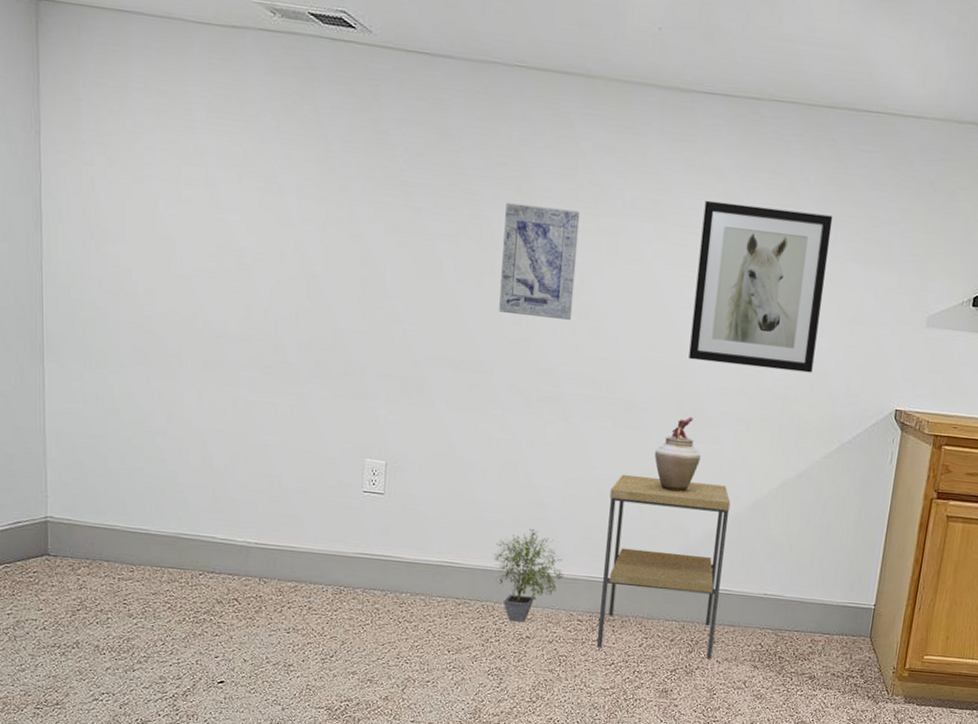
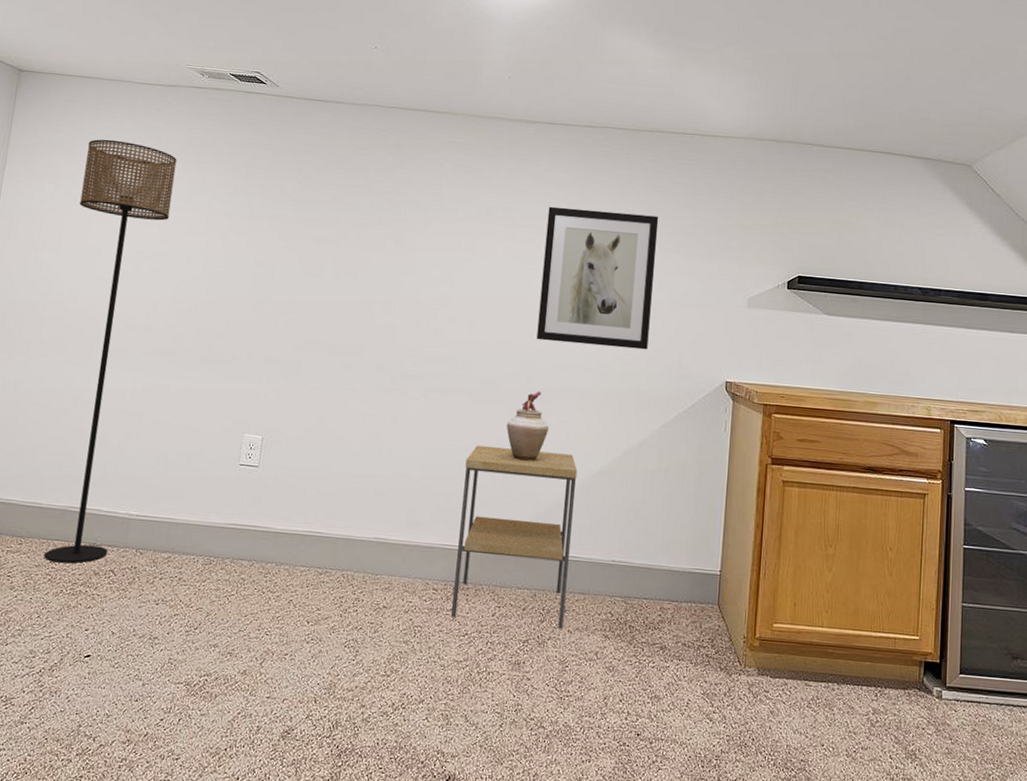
floor lamp: none [139,97,254,592] -> present [44,139,177,564]
potted plant: present [493,528,563,622] -> none [355,497,420,592]
wall art: present [499,202,580,320] -> none [370,212,443,308]

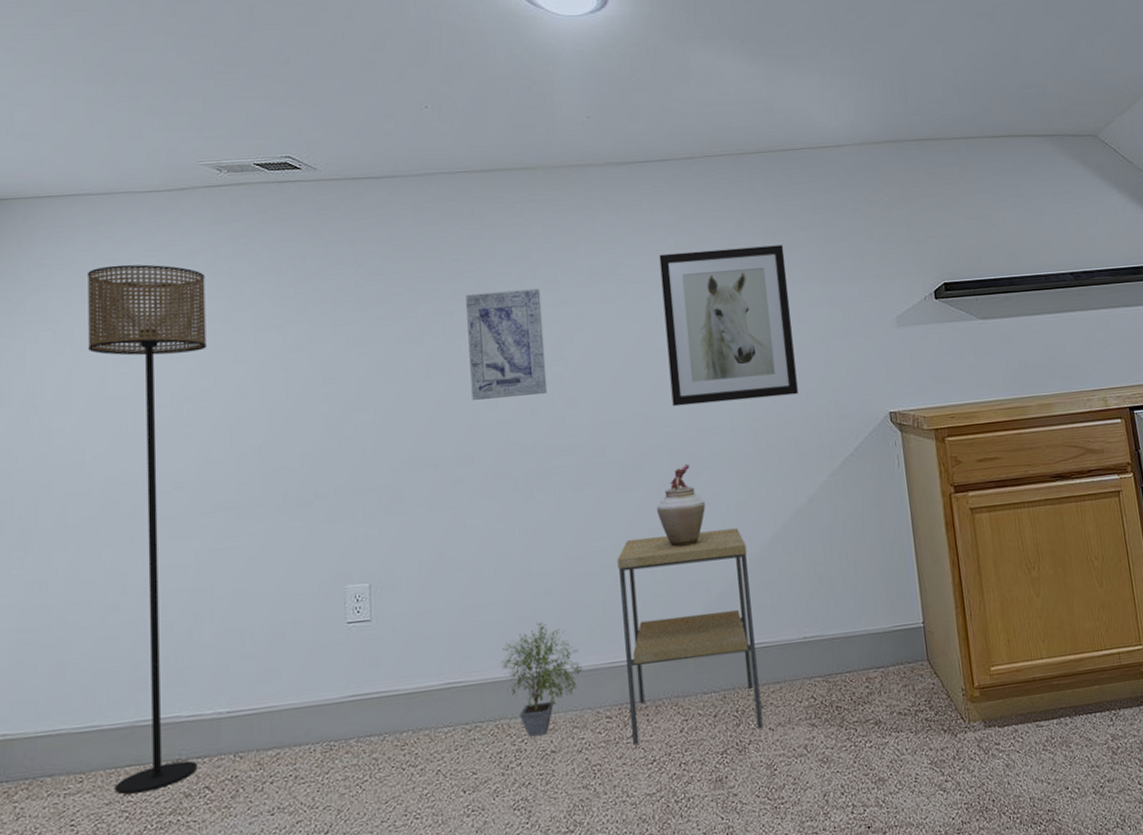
potted plant: none [355,497,420,592] -> present [501,622,582,737]
wall art: none [370,212,443,308] -> present [466,288,548,400]

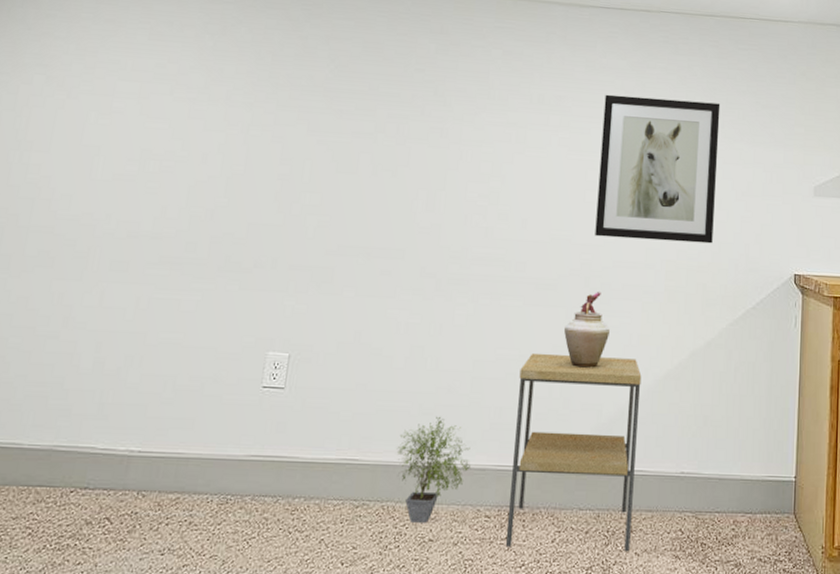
floor lamp: present [86,264,206,795] -> none [23,25,192,513]
wall art: present [466,288,548,400] -> none [412,102,491,205]

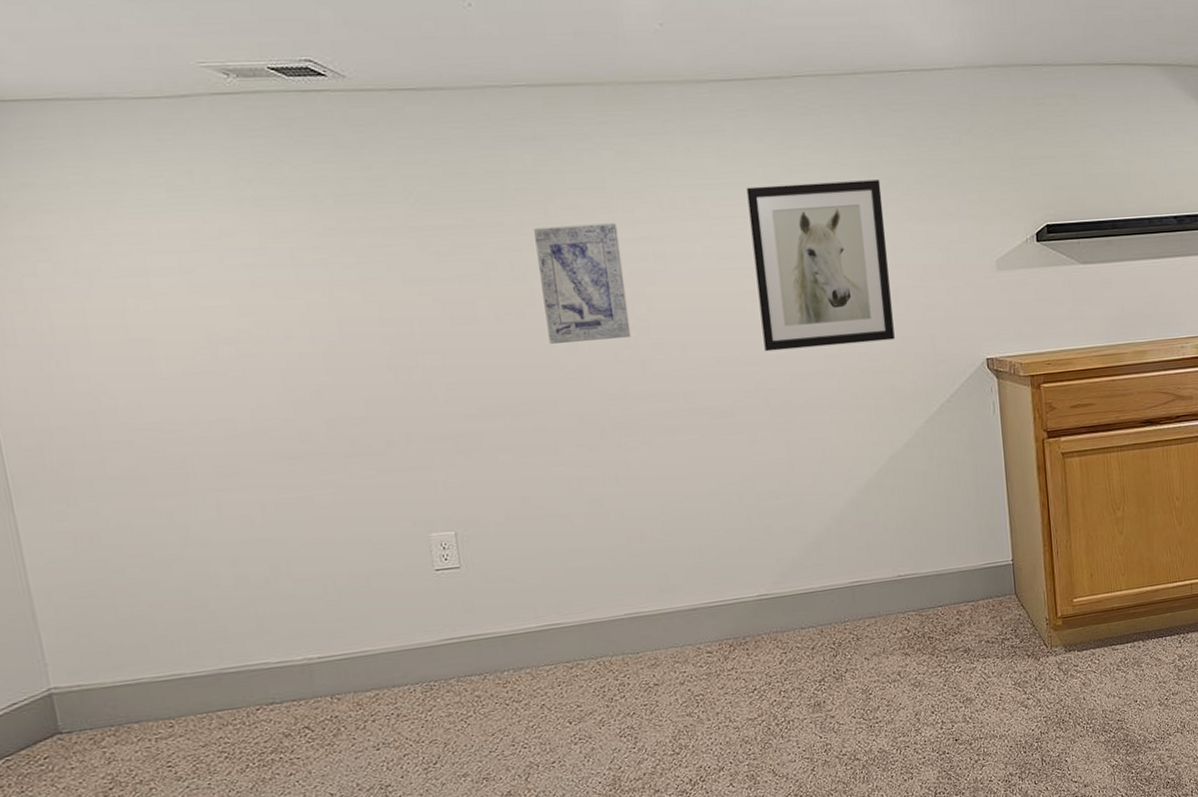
potted plant: present [396,416,470,523] -> none [598,565,681,672]
wall art: none [412,102,491,205] -> present [534,223,632,344]
side table: present [505,354,642,551] -> none [712,473,859,676]
vase: present [564,292,610,368] -> none [751,411,801,493]

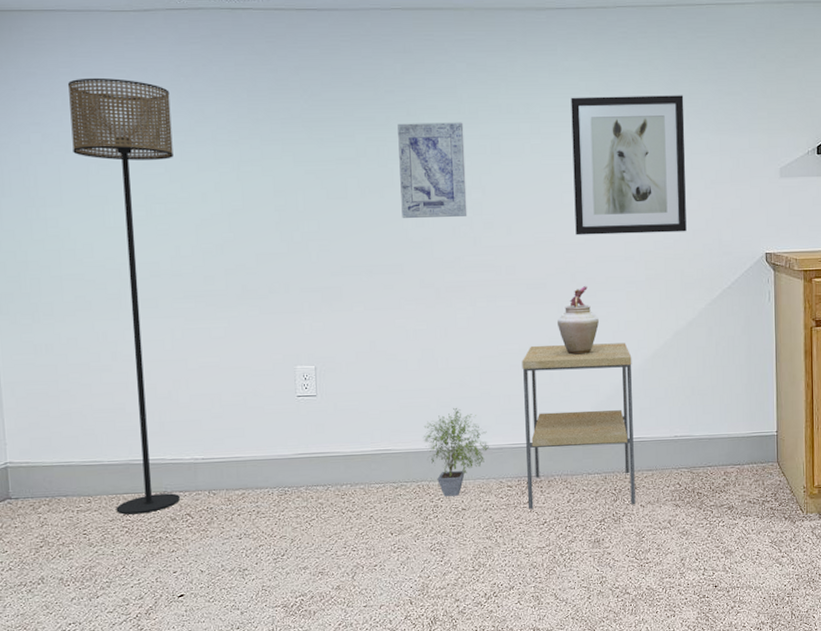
floor lamp: none [81,185,295,737] -> present [67,77,181,515]
potted plant: none [598,565,681,672] -> present [423,407,489,497]
side table: none [712,473,859,676] -> present [522,343,636,509]
vase: none [751,411,801,493] -> present [558,286,599,355]

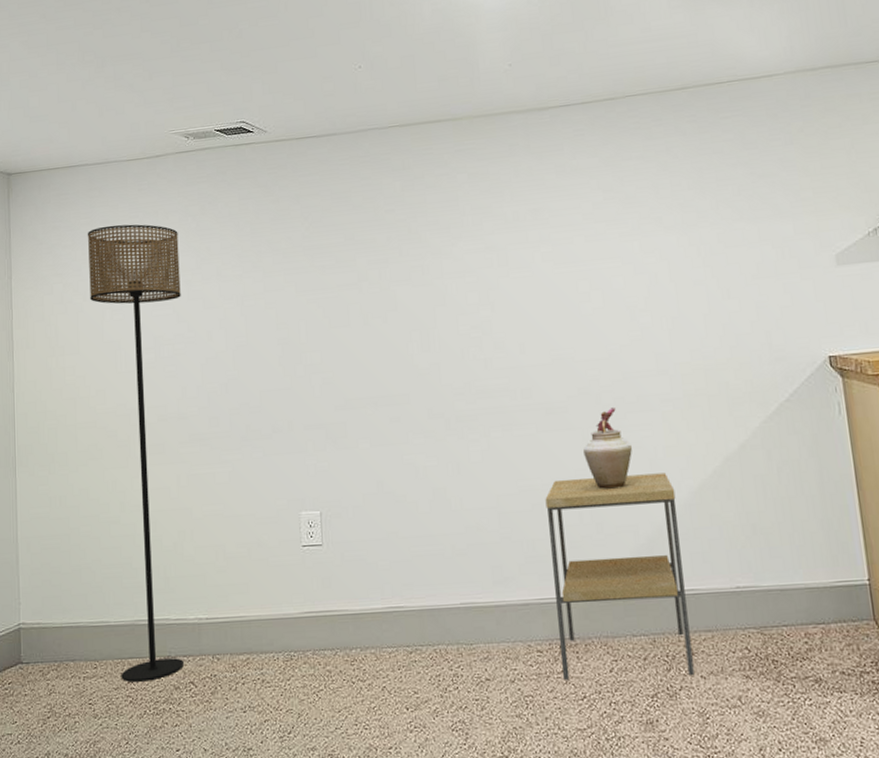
wall art: present [398,122,468,218] -> none [399,235,476,343]
potted plant: present [423,407,489,497] -> none [438,555,513,664]
wall art: present [571,95,687,235] -> none [582,183,728,350]

